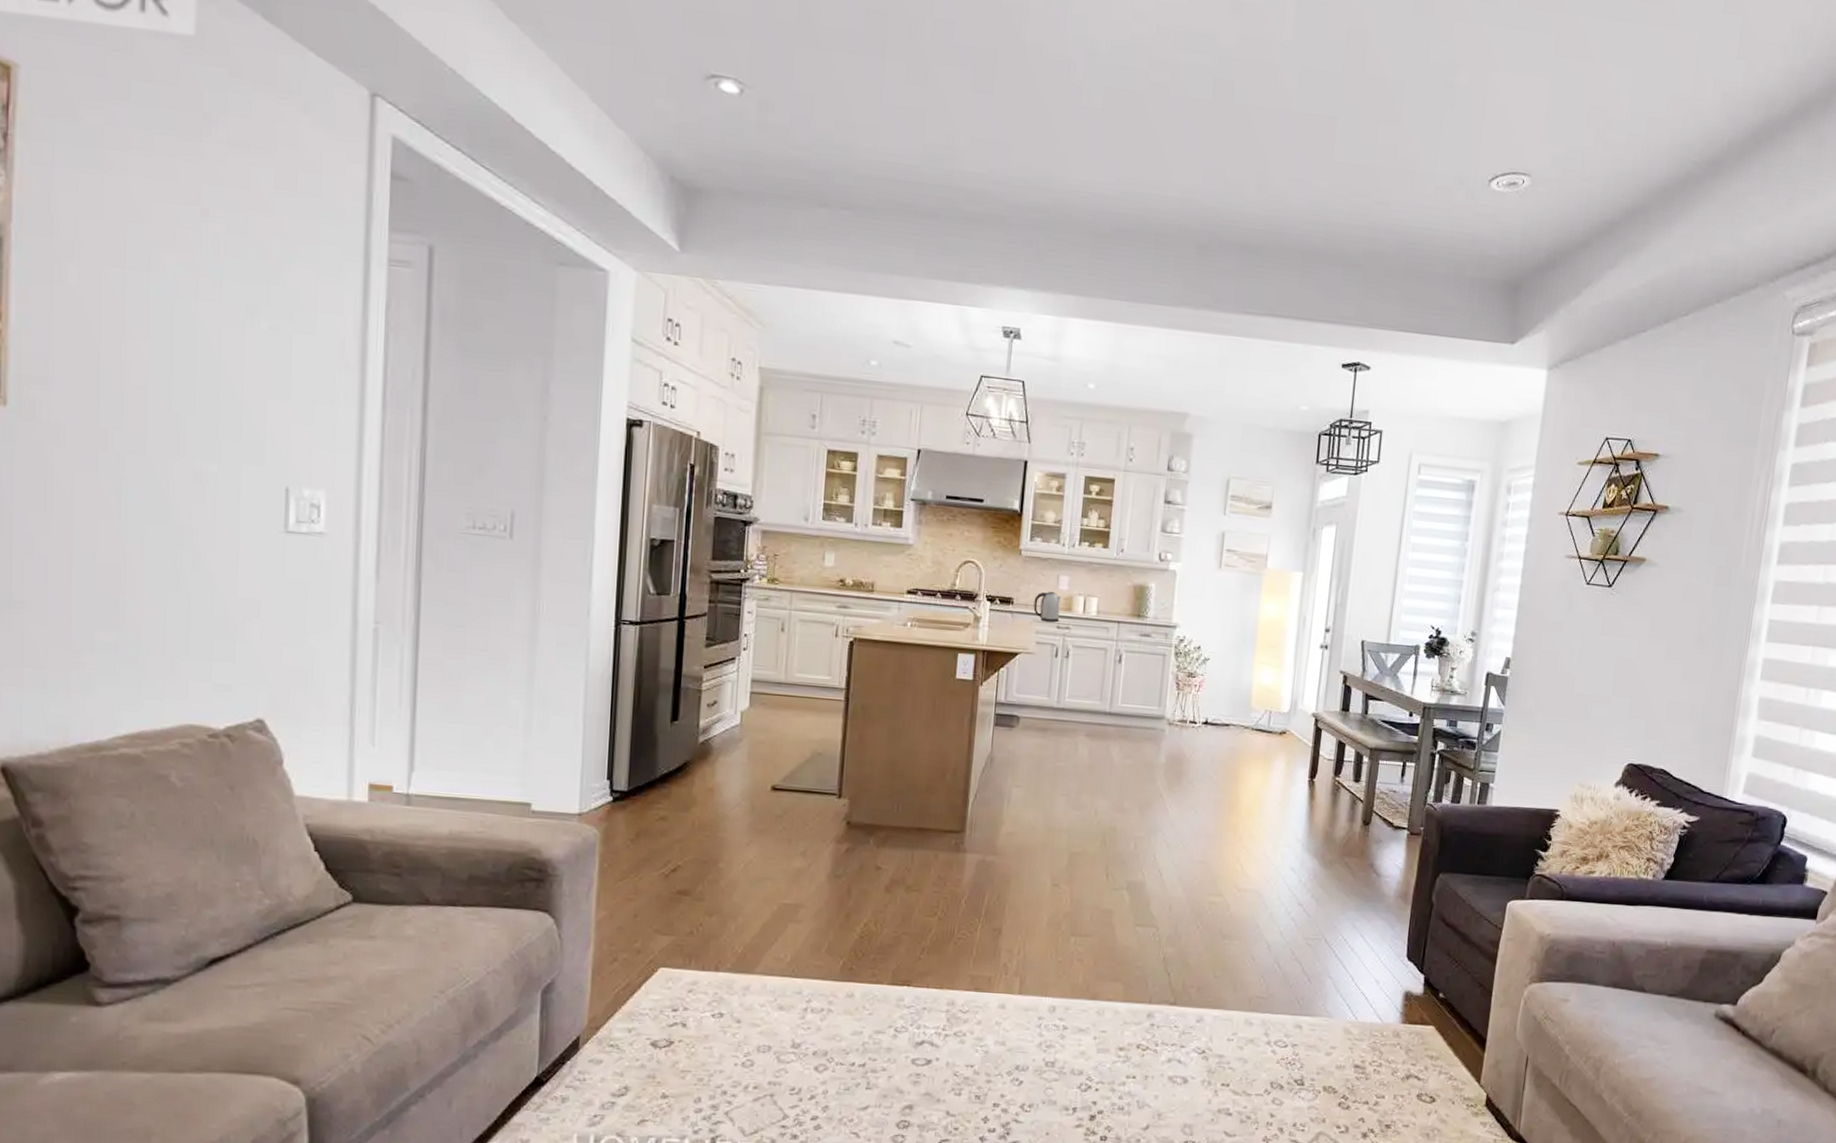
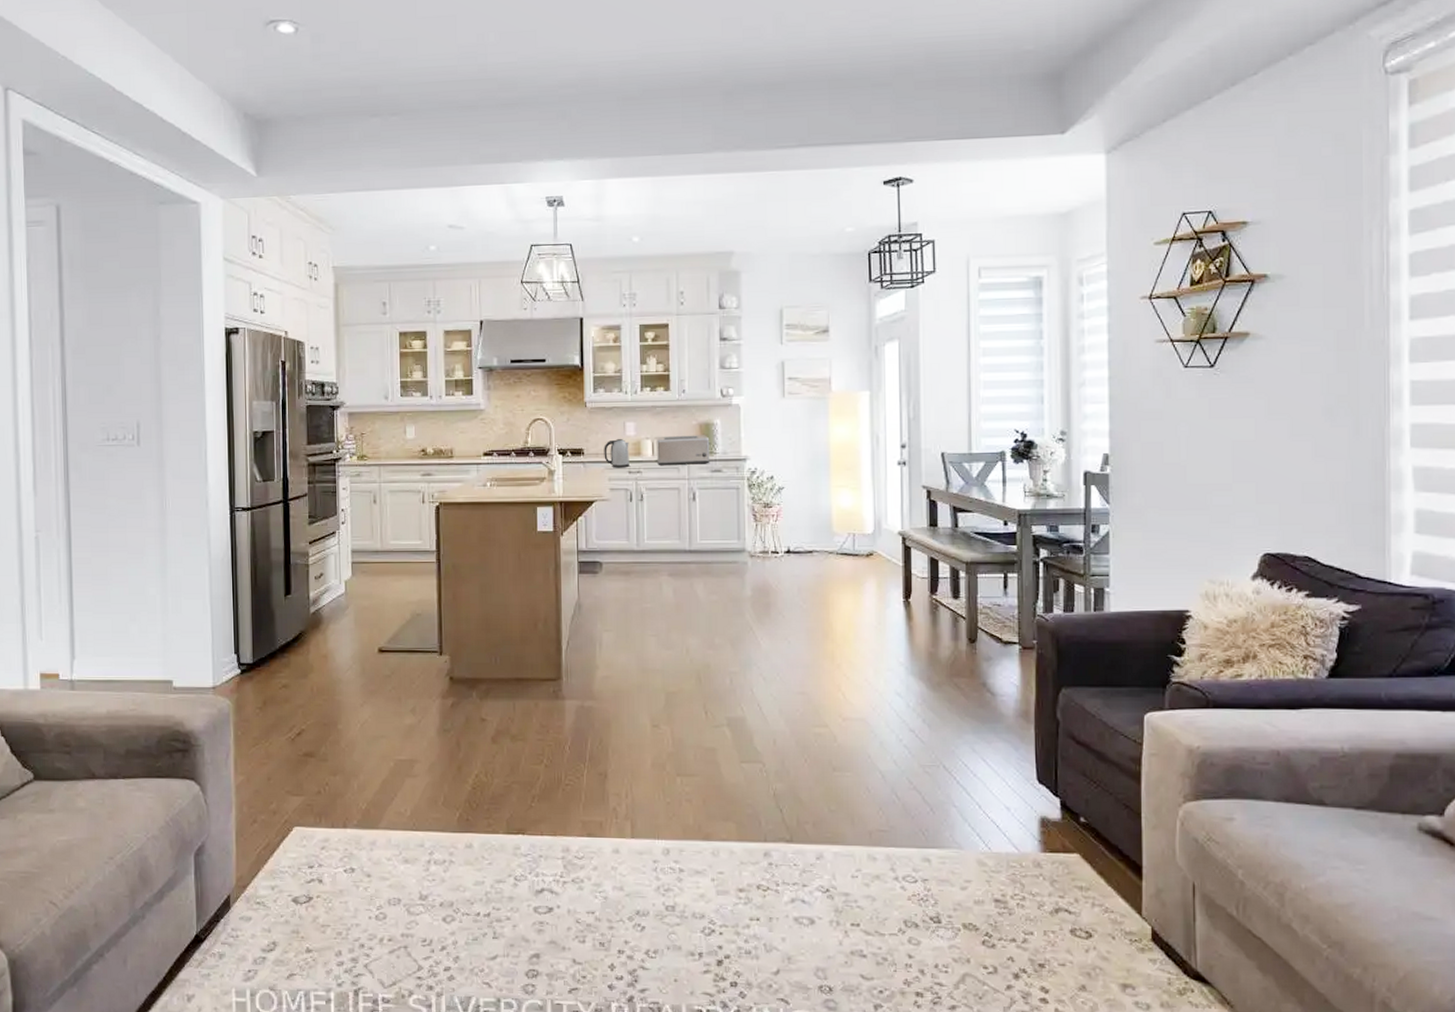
toaster: none [1086,593,1144,627] -> present [656,434,711,466]

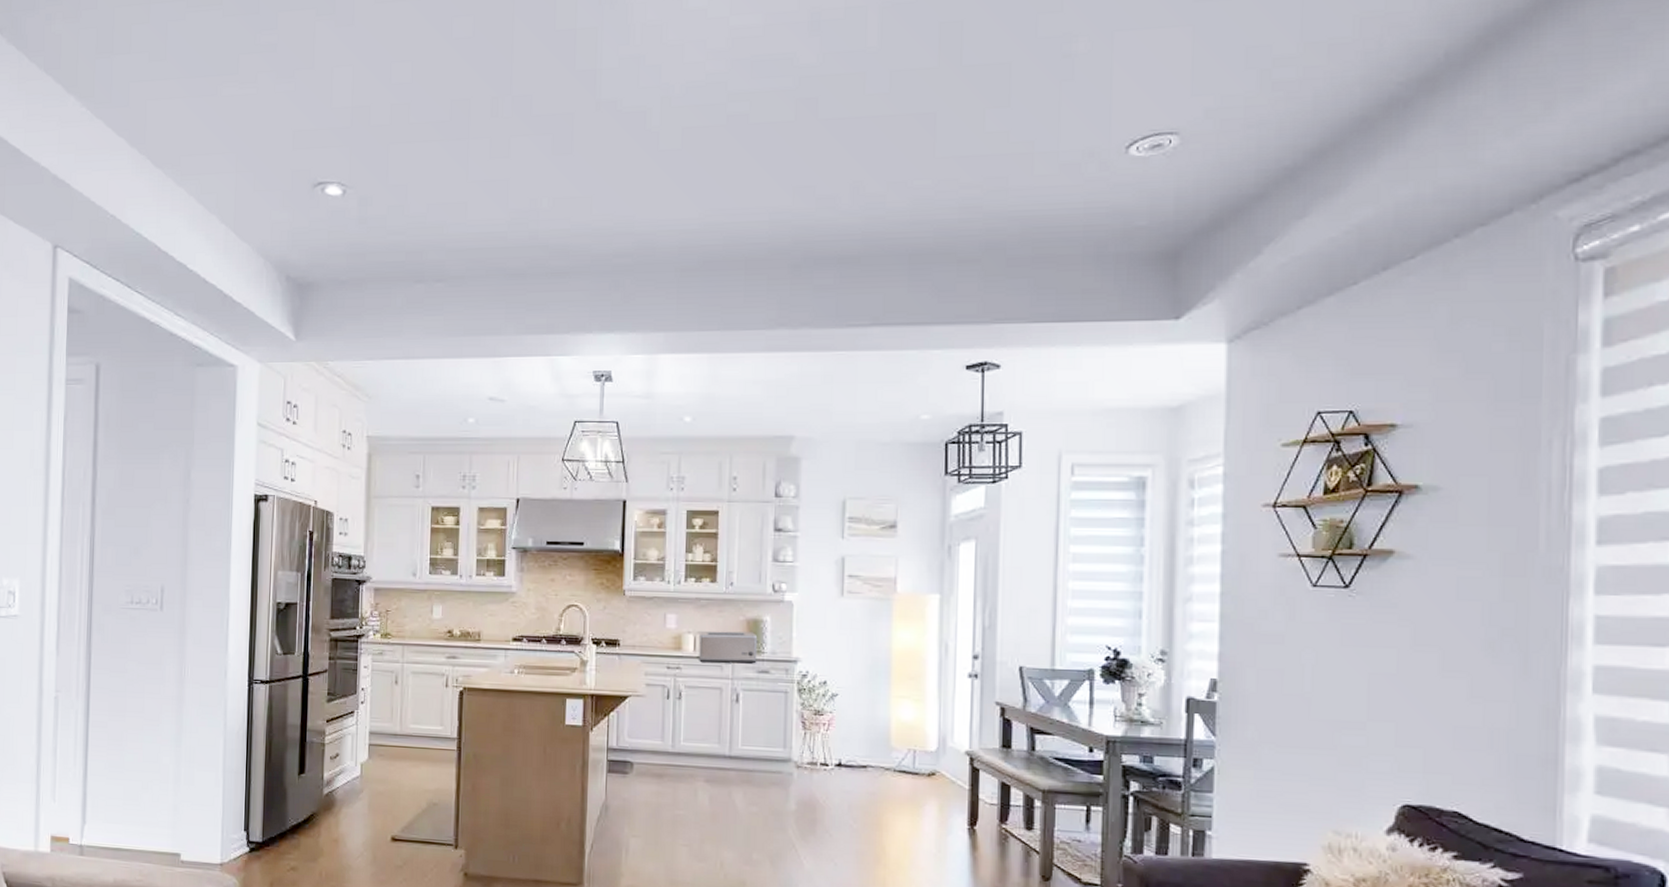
kettle: present [604,438,629,468] -> none [641,630,669,663]

